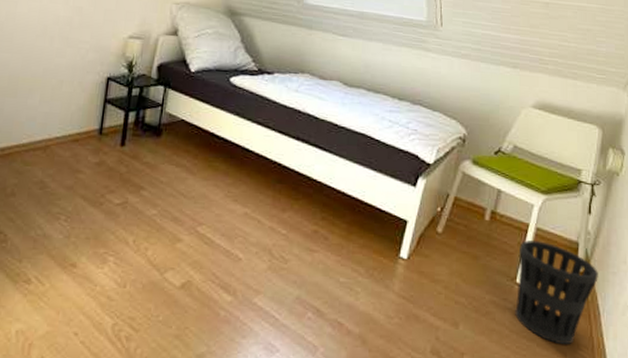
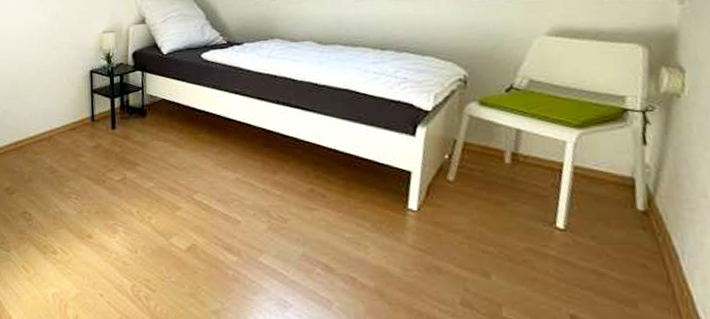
wastebasket: present [515,240,598,345] -> none [554,180,669,293]

